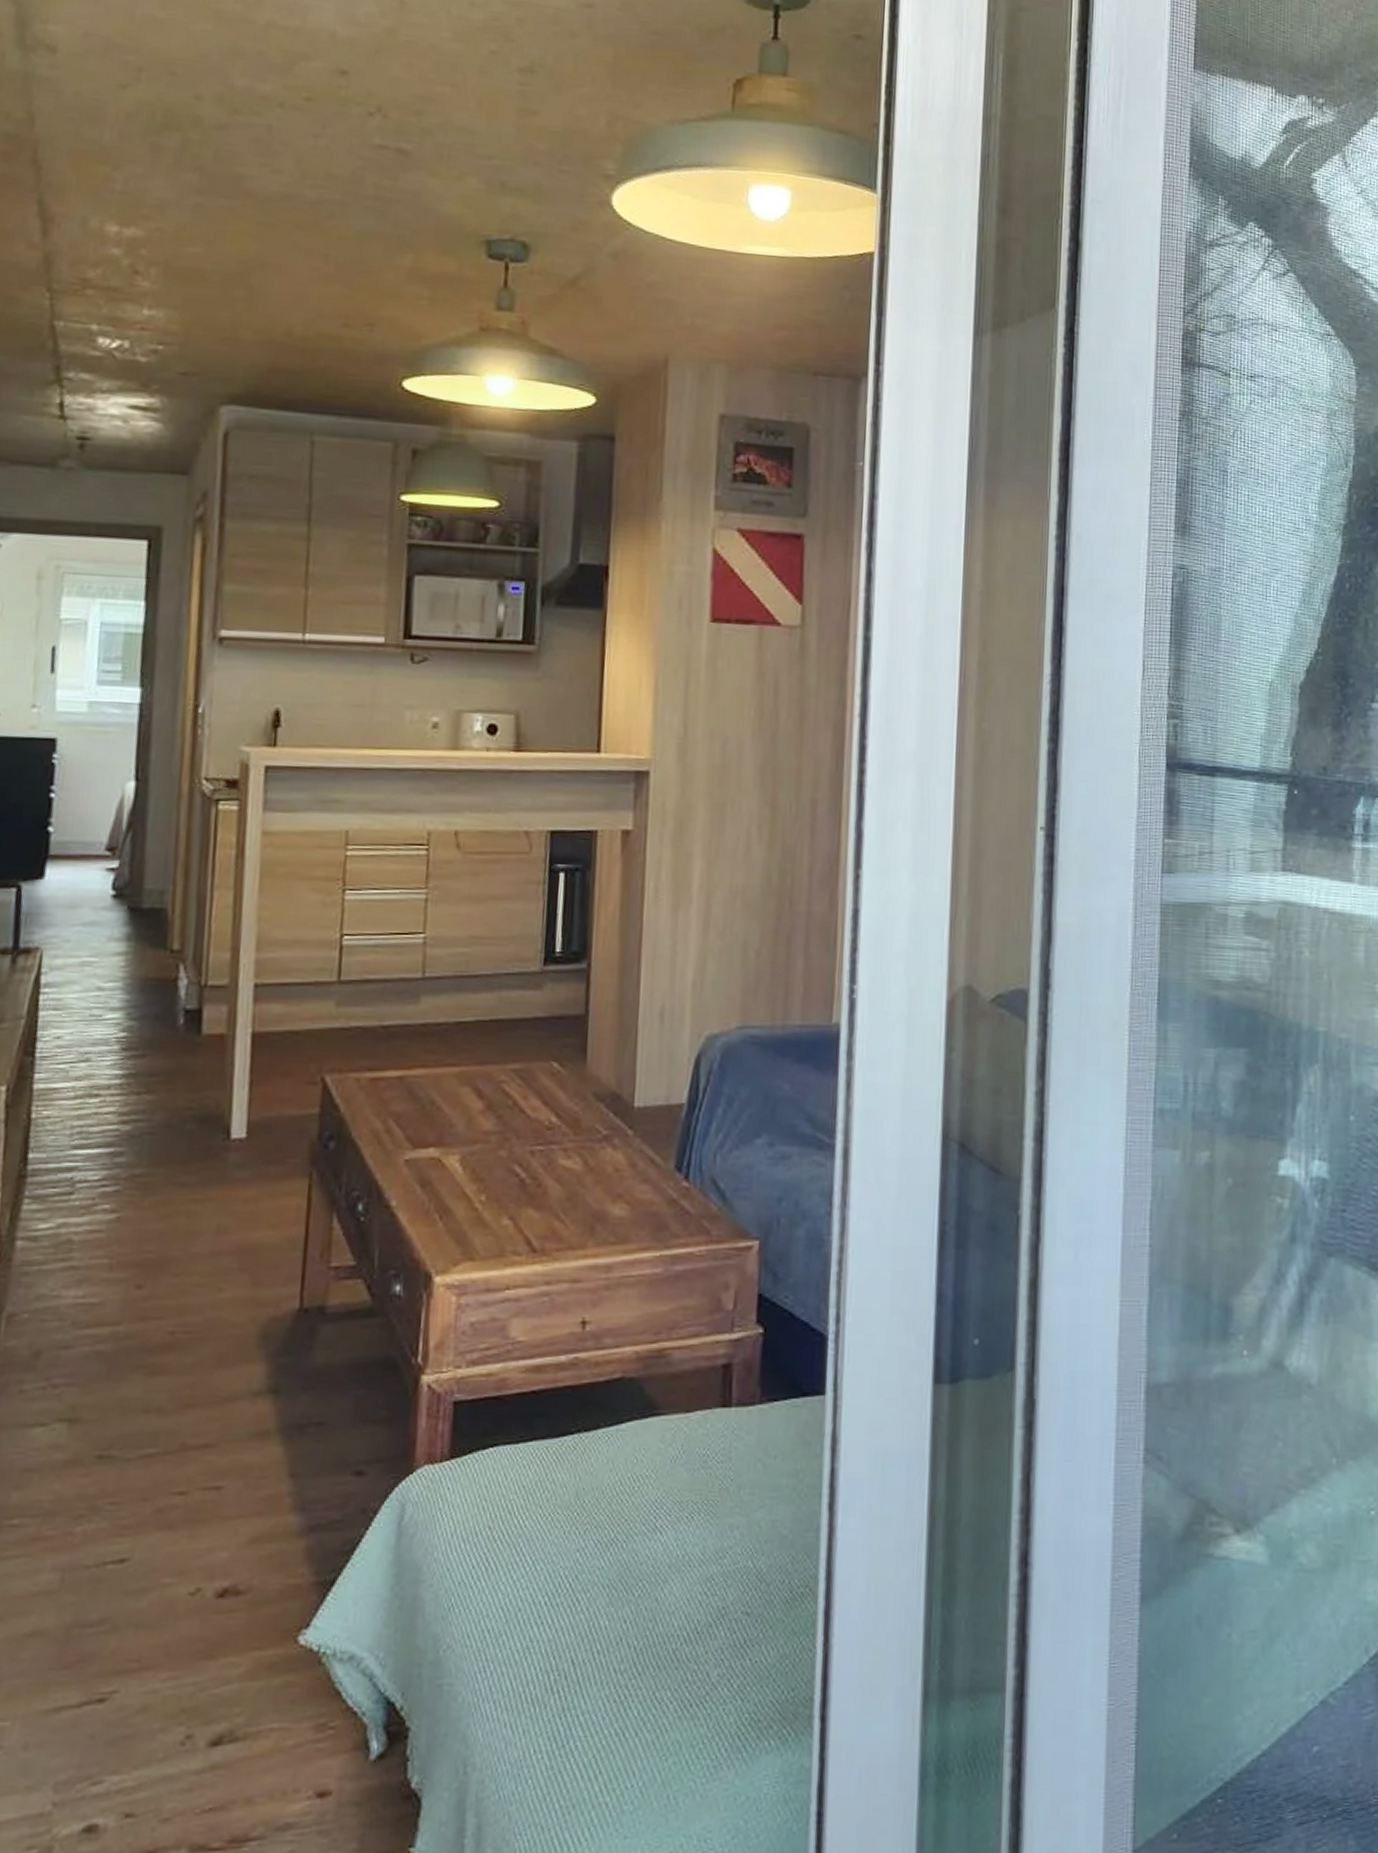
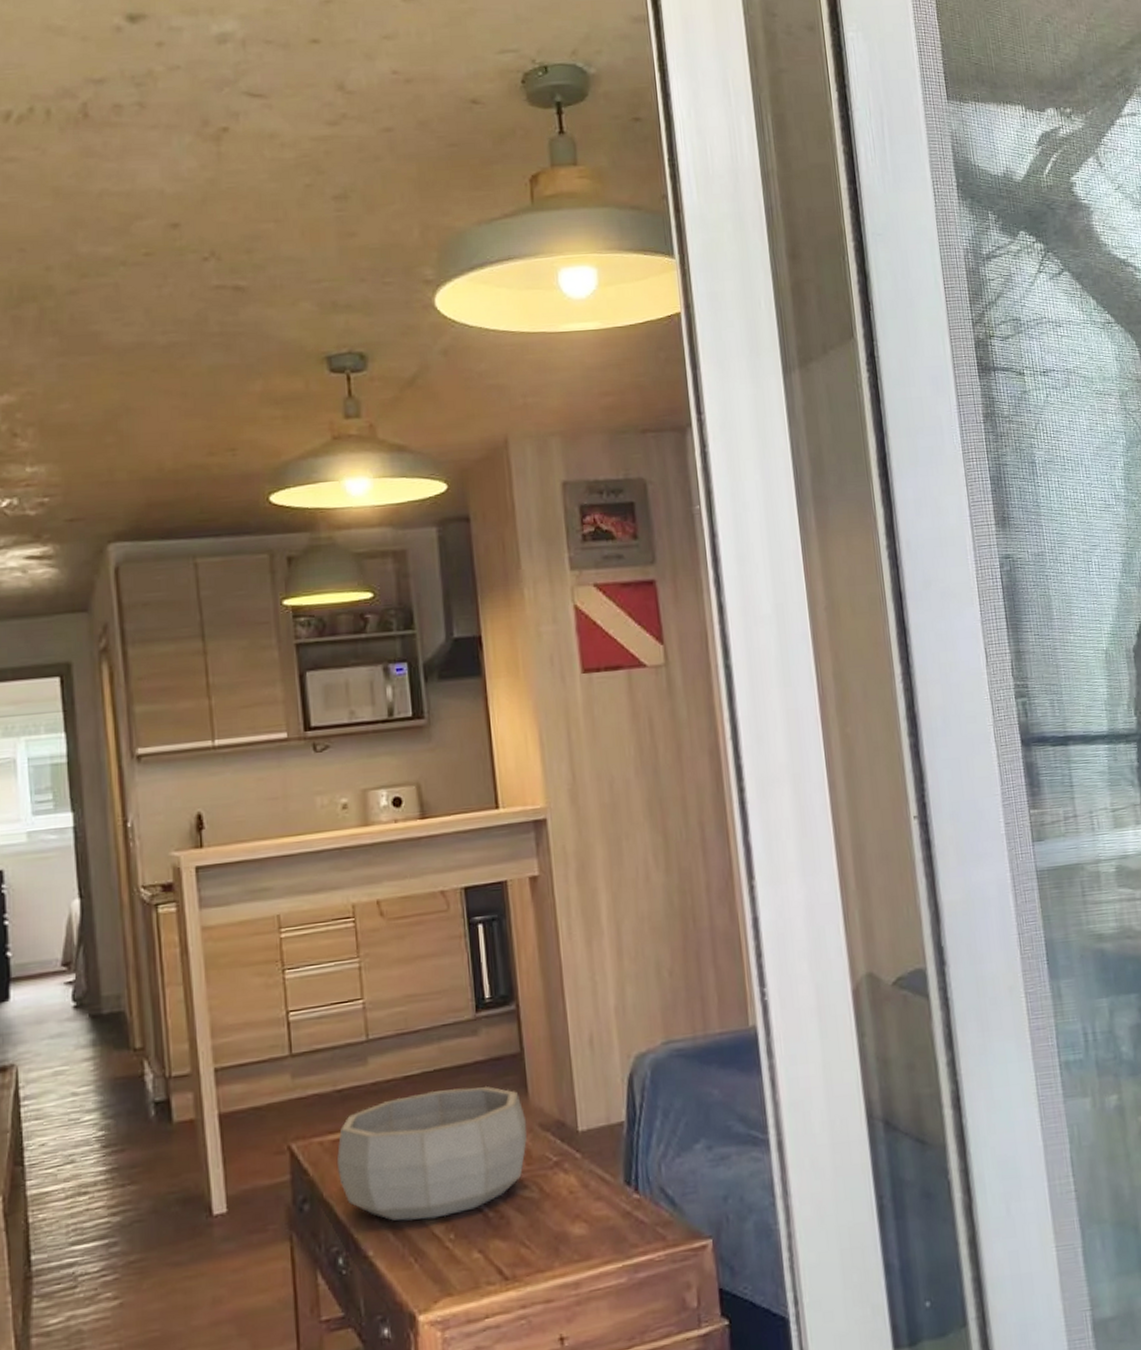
decorative bowl: none [371,1042,581,1177] -> present [336,1085,528,1221]

